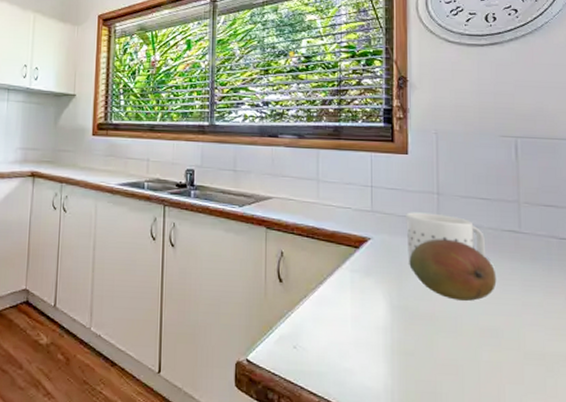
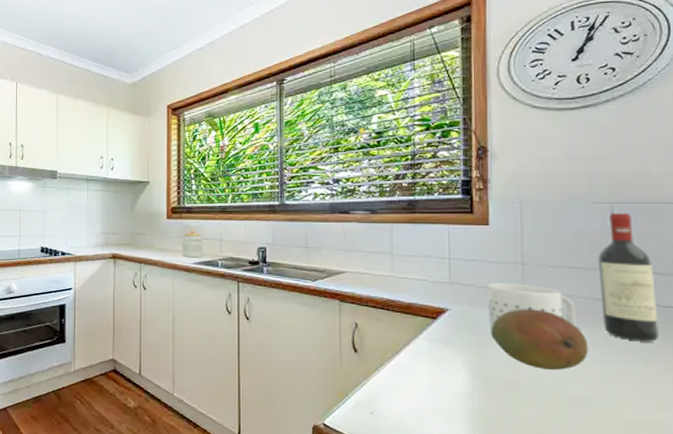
jar: none [107,147,130,179] -> present [183,229,203,258]
wine bottle: none [504,147,557,273] -> present [598,213,659,342]

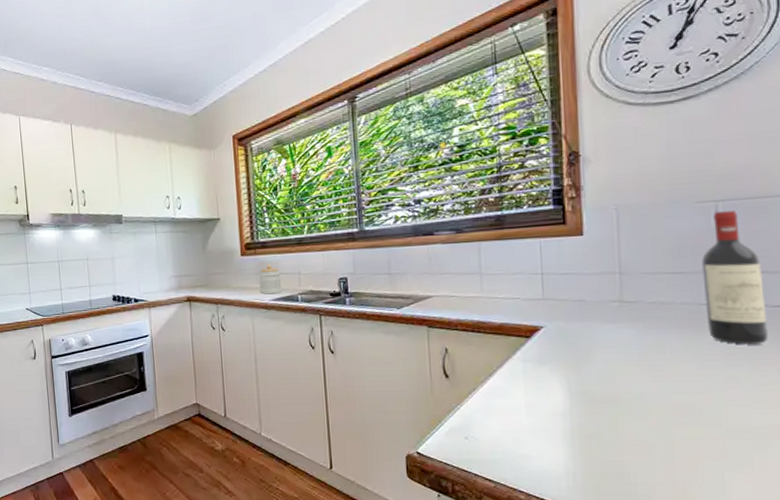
mug: present [487,282,577,333] -> none [583,294,680,348]
fruit: present [491,309,589,370] -> none [588,319,693,381]

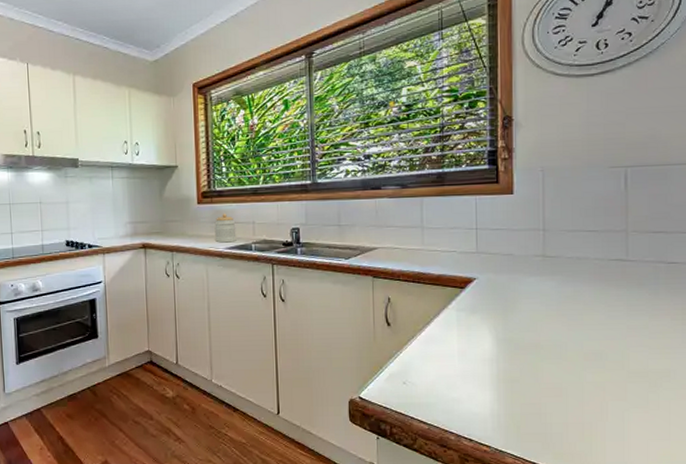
wine bottle: present [702,210,768,345] -> none [612,176,664,297]

